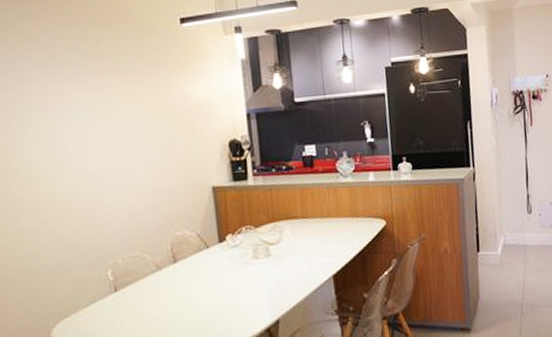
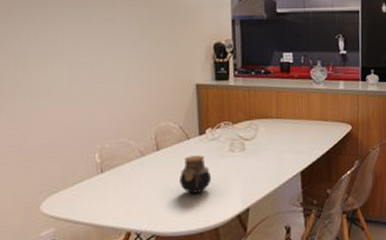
jar: none [200,264,236,308] -> present [179,155,212,193]

